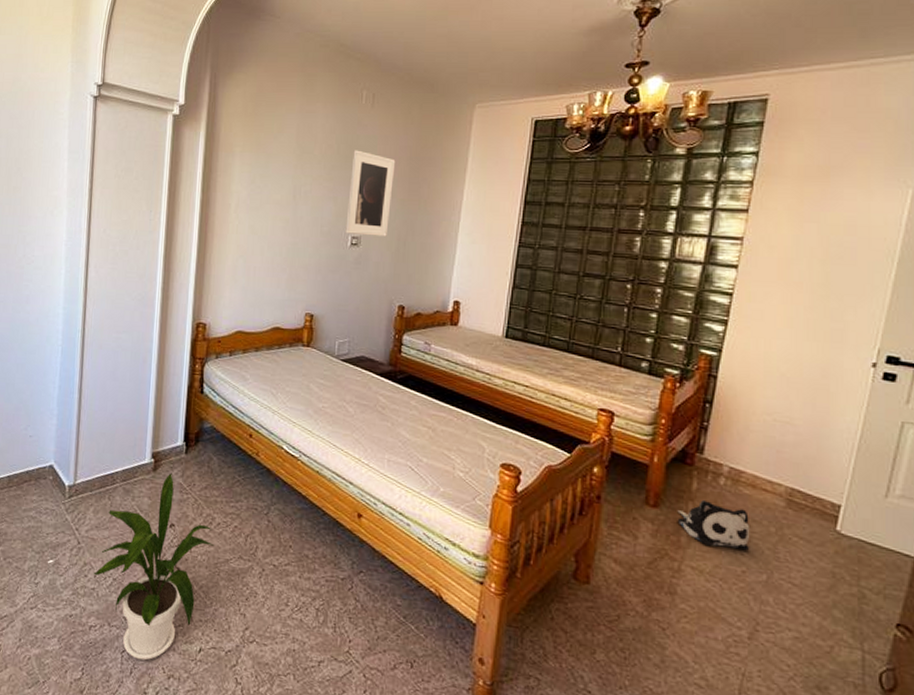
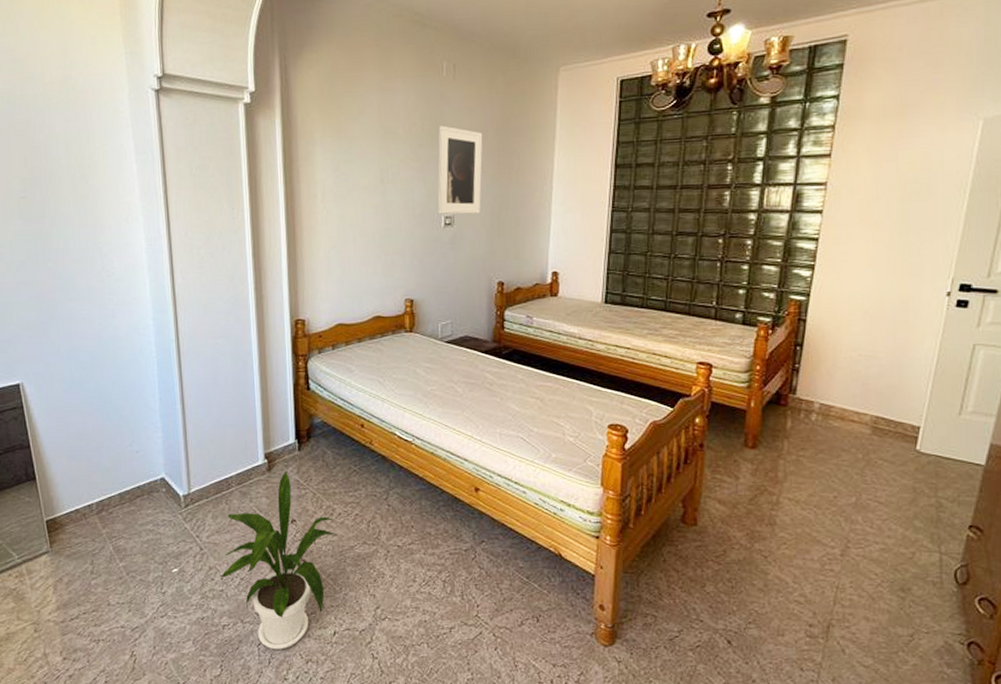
plush toy: present [677,499,750,551] -> none [774,436,841,478]

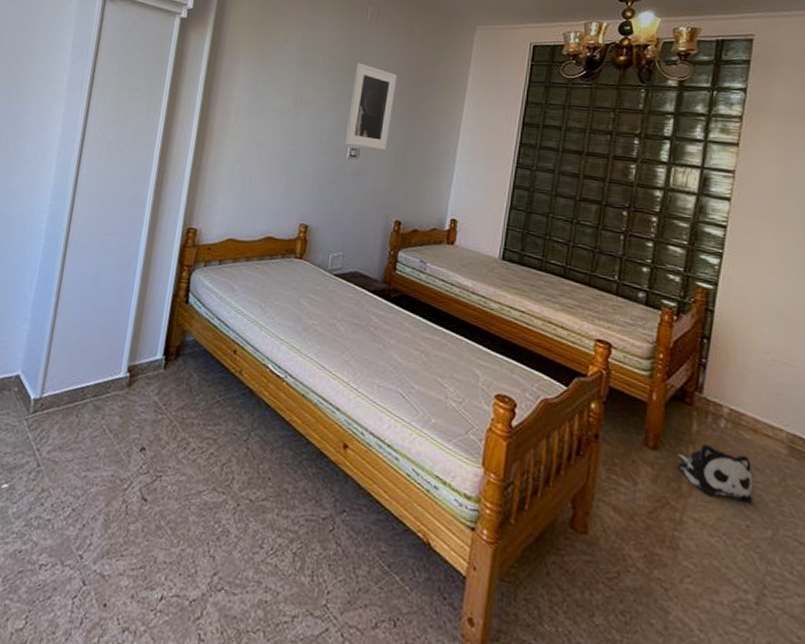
house plant: present [220,470,338,650] -> none [50,389,188,609]
plush toy: none [774,436,841,478] -> present [677,443,754,503]

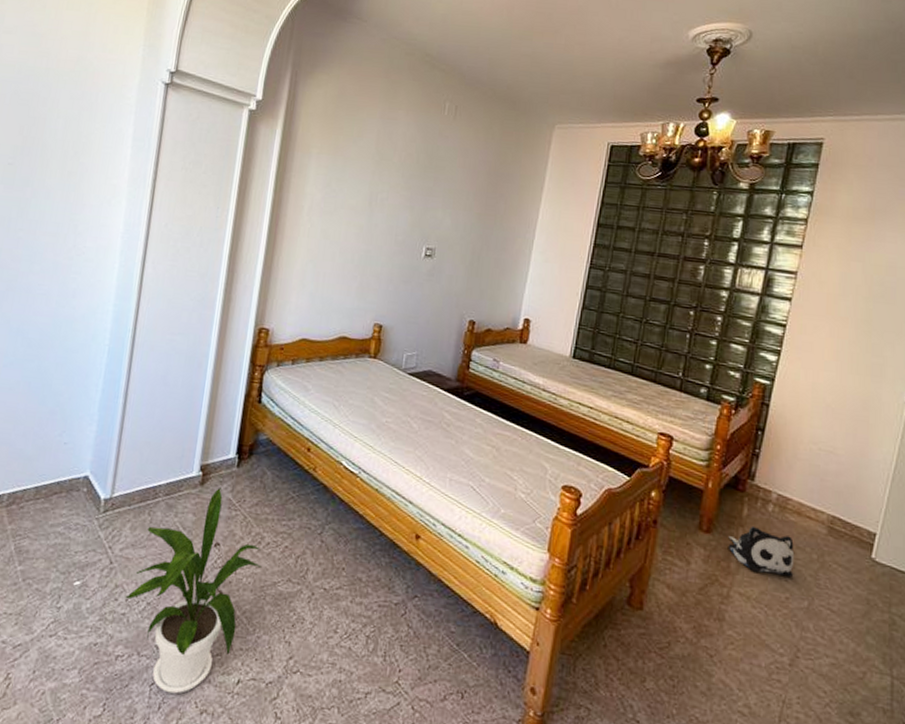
house plant: none [50,389,188,609] -> present [125,487,263,694]
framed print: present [345,63,398,150] -> none [420,160,475,250]

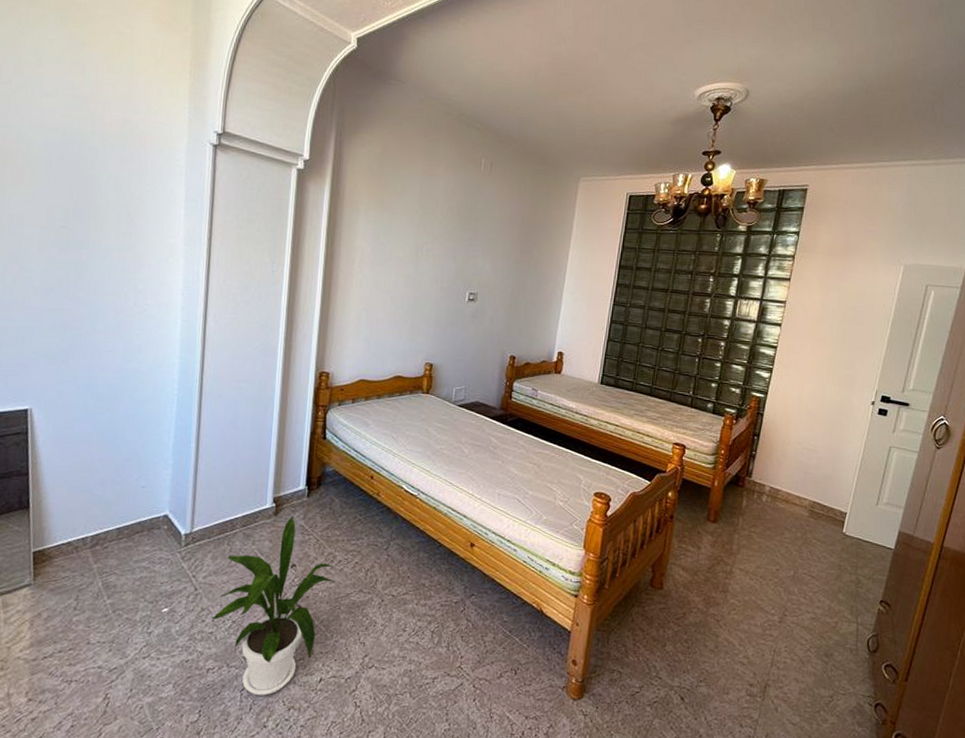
plush toy: present [728,525,795,578] -> none [730,514,784,553]

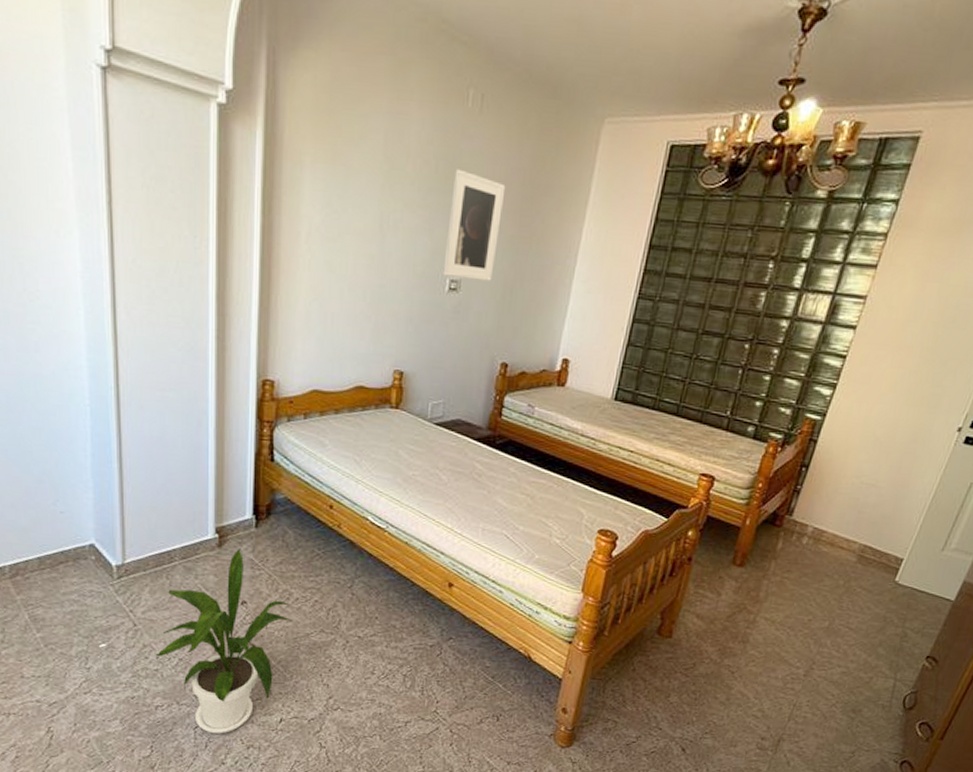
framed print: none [463,213,510,293] -> present [443,169,506,281]

